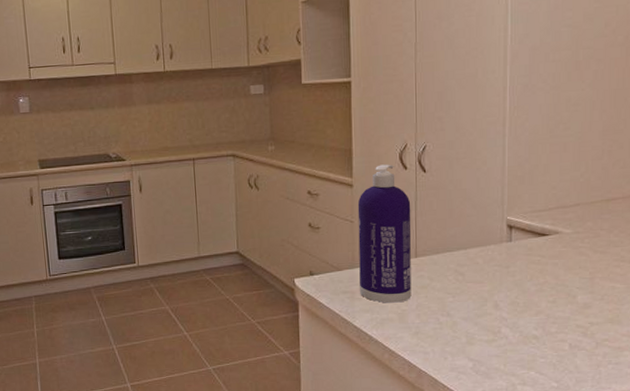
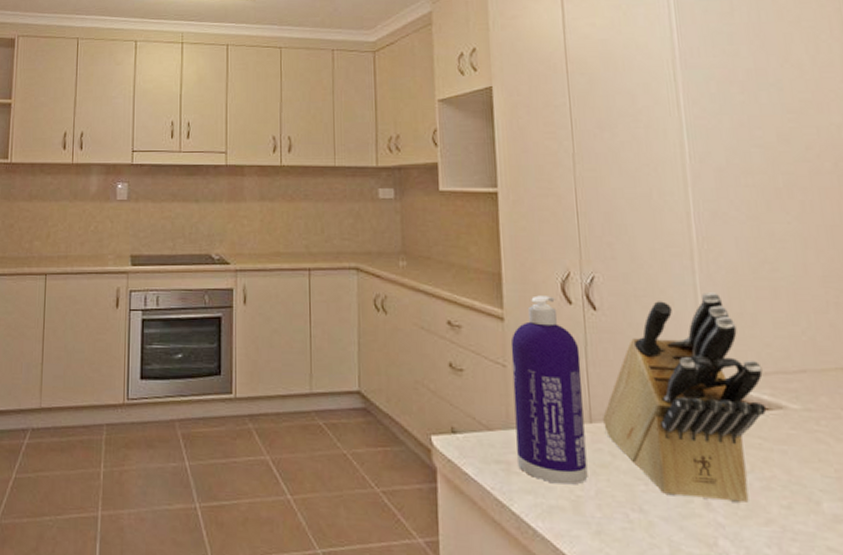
knife block: none [426,149,547,303] -> present [603,291,767,504]

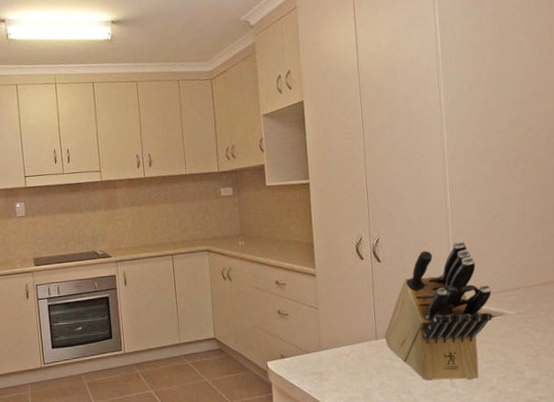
spray bottle: present [510,295,588,485] -> none [321,255,375,383]

